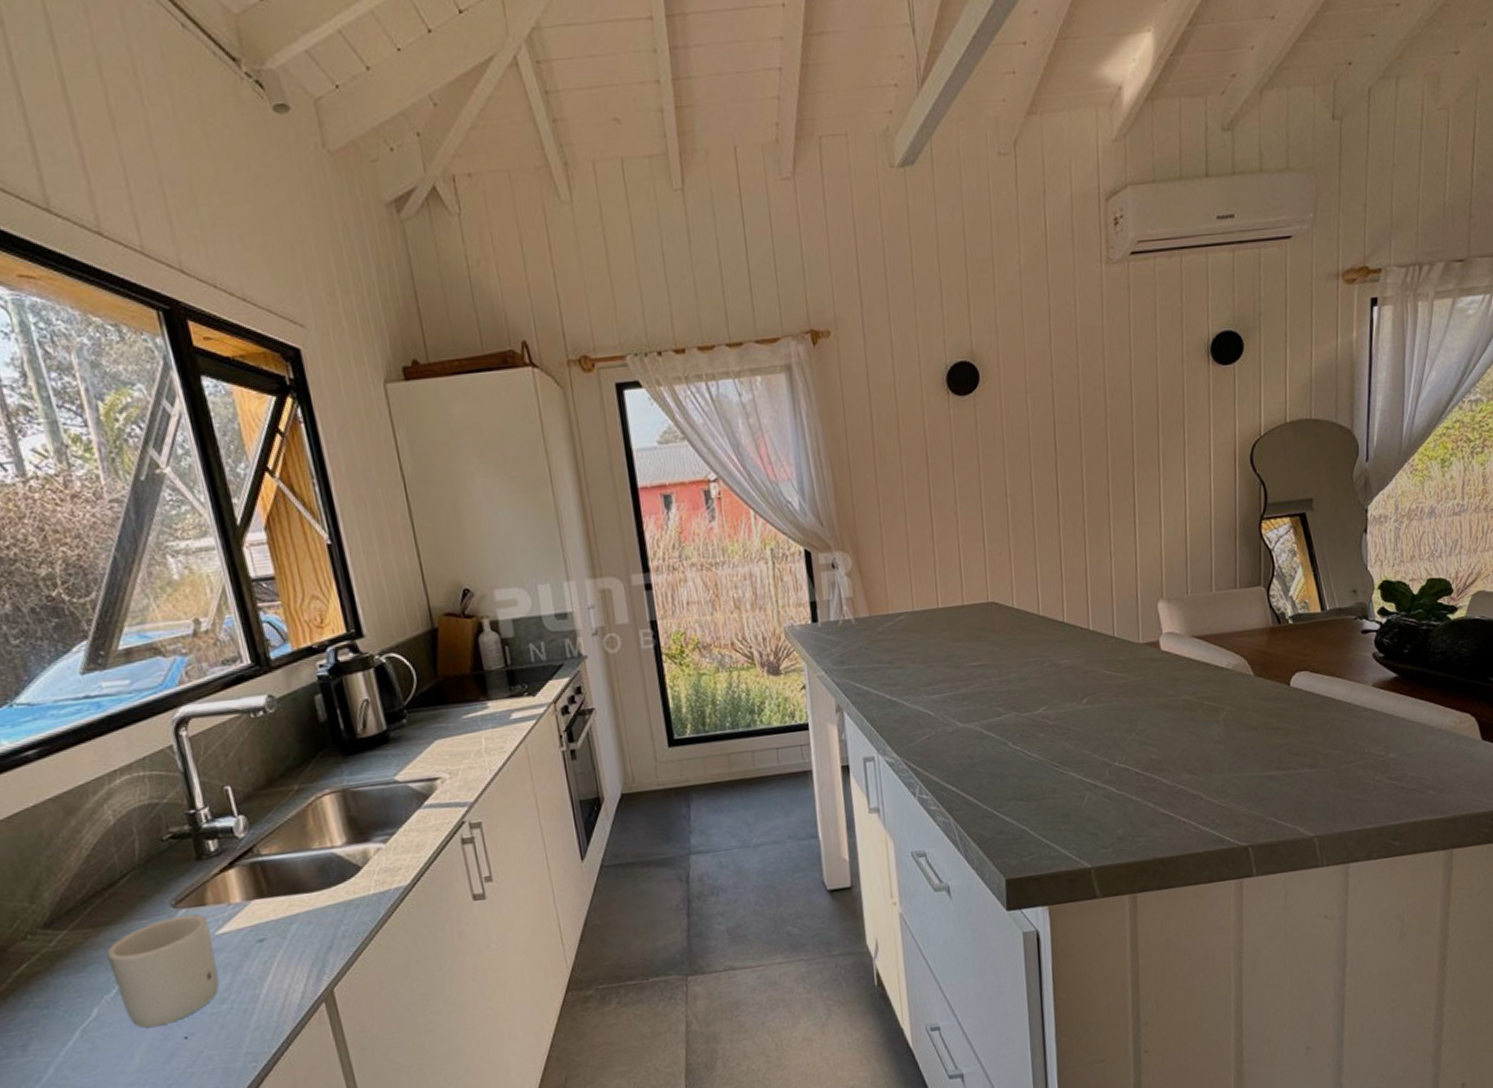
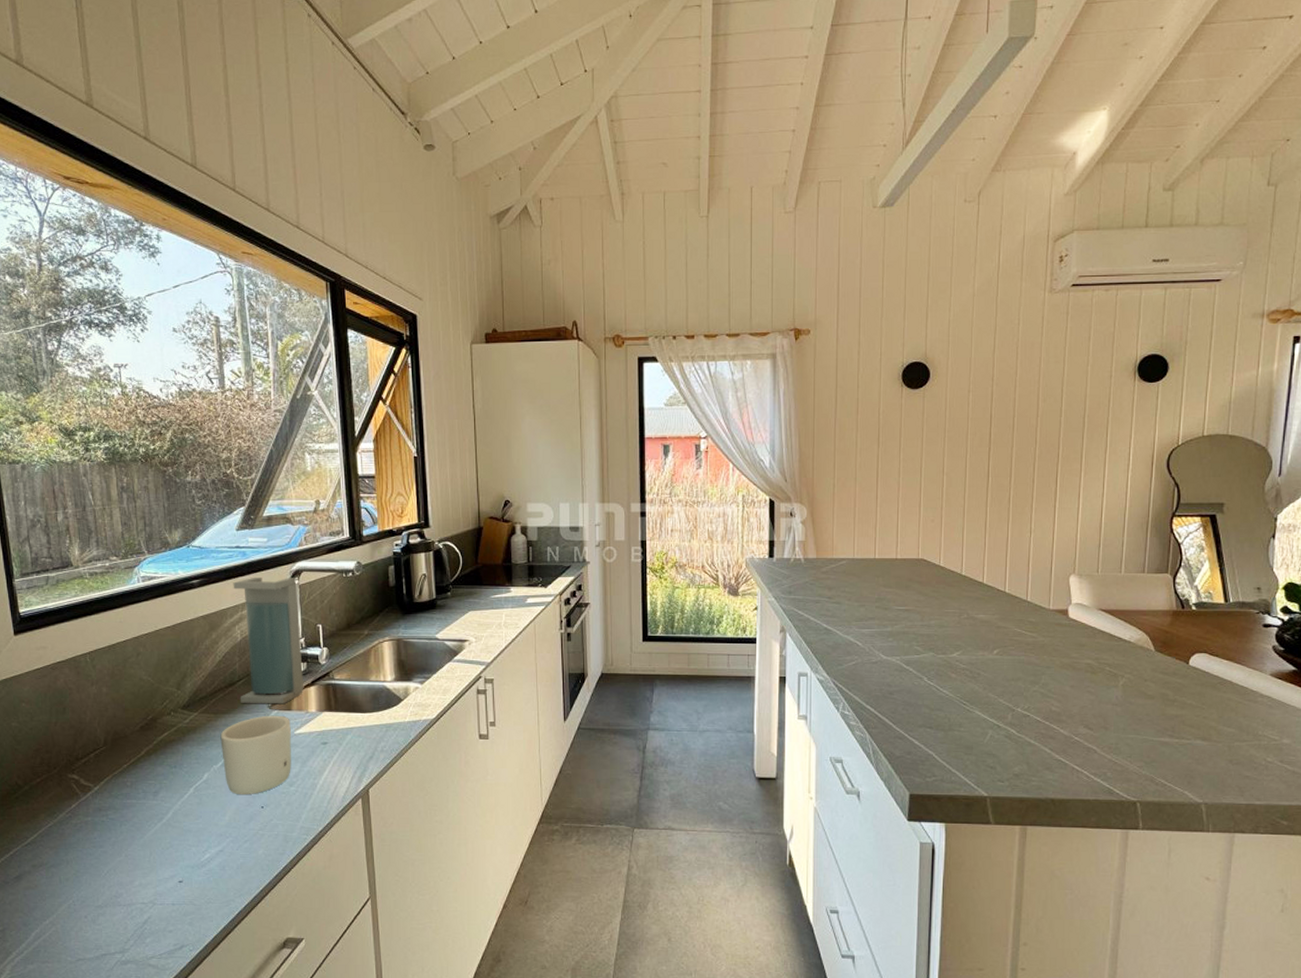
soap dispenser: none [89,728,219,907] -> present [233,578,303,705]

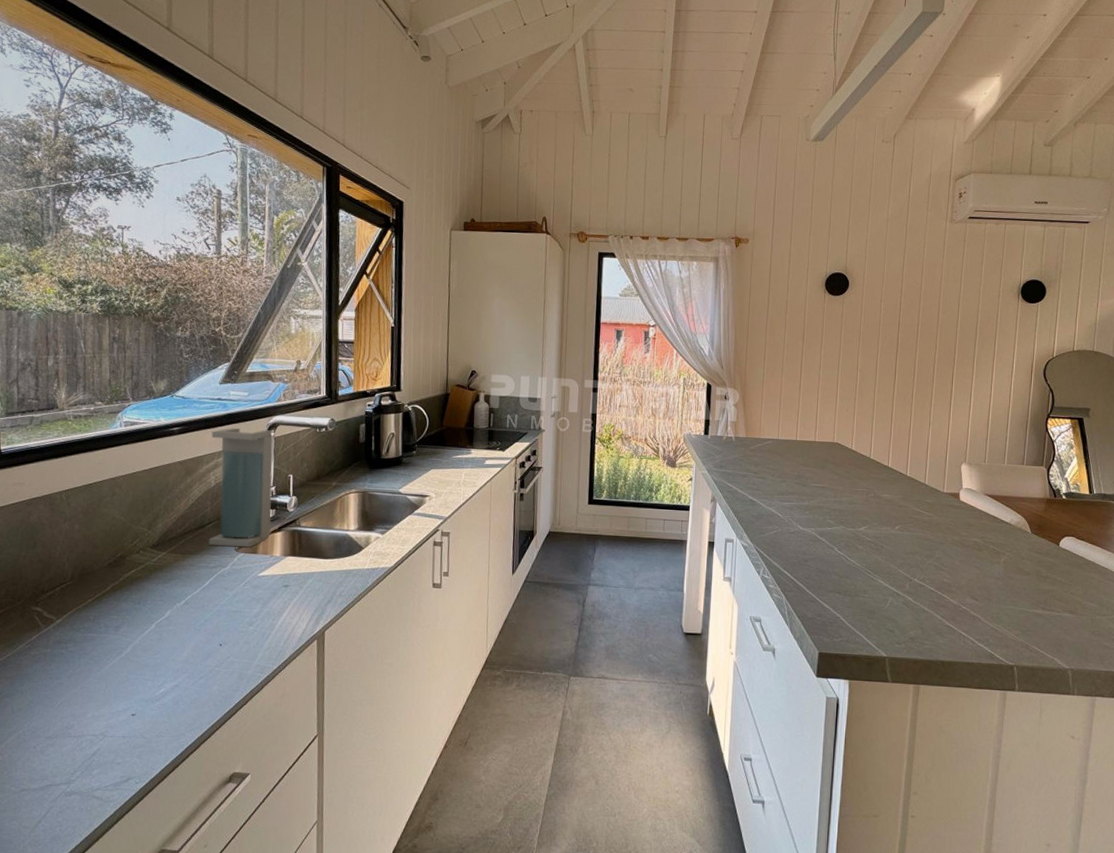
mug: present [220,715,291,795] -> none [185,557,255,633]

